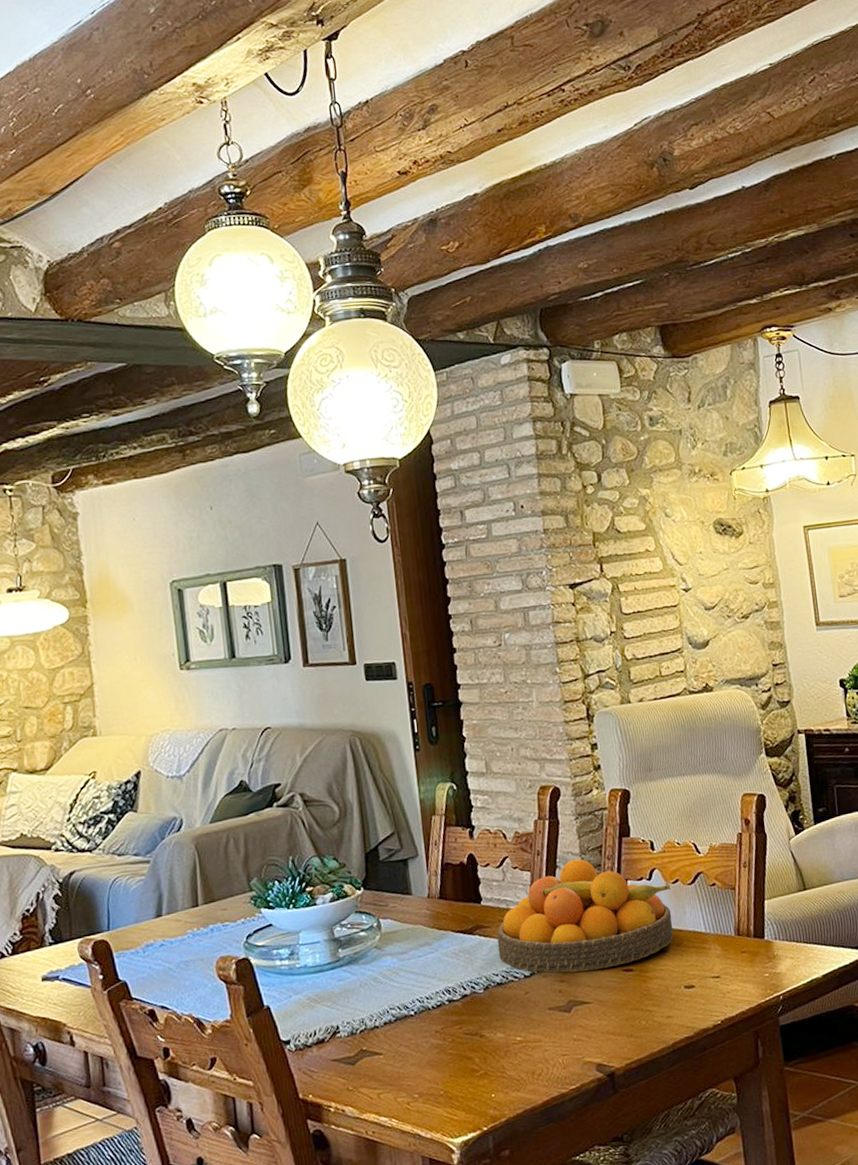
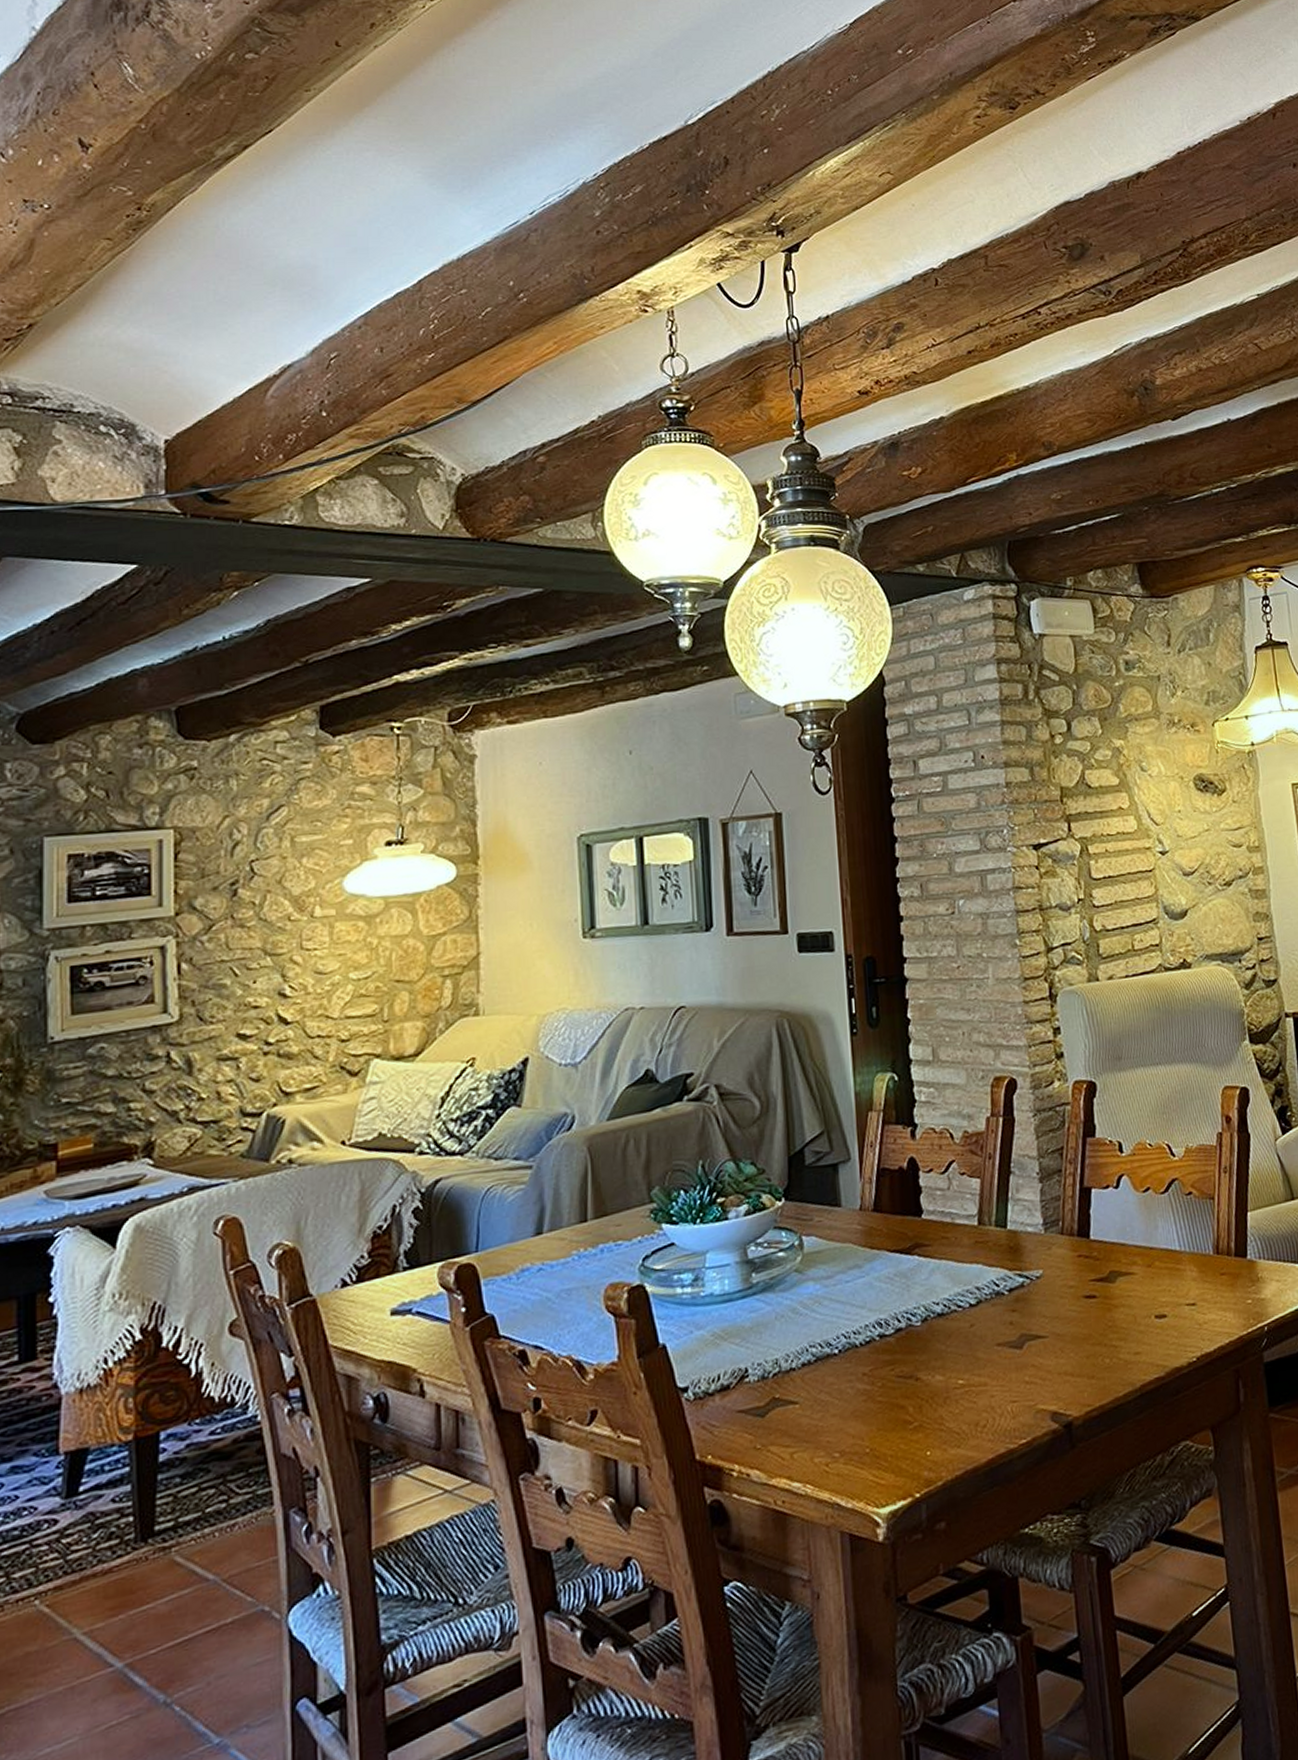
fruit bowl: present [497,859,674,973] -> none [939,1163,1144,1301]

